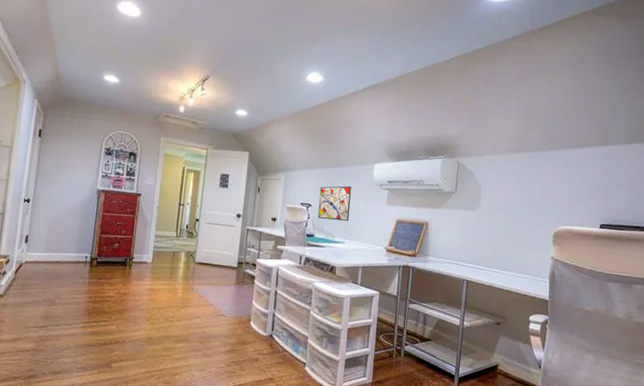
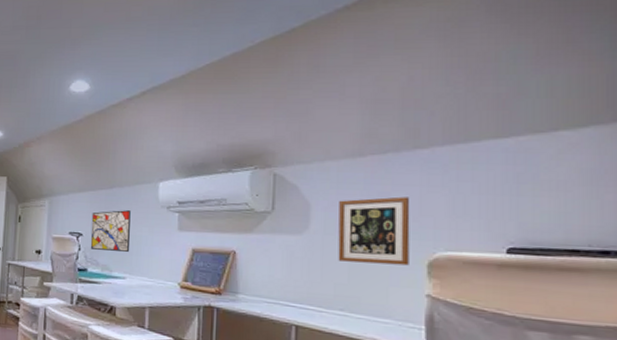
picture frame: none [497,184,545,236] -> present [338,196,410,266]

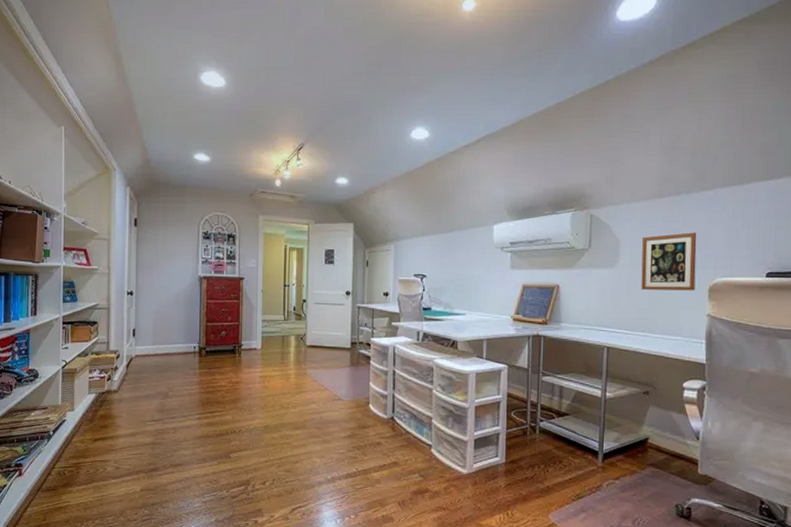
wall art: present [90,210,131,252] -> none [433,252,469,290]

